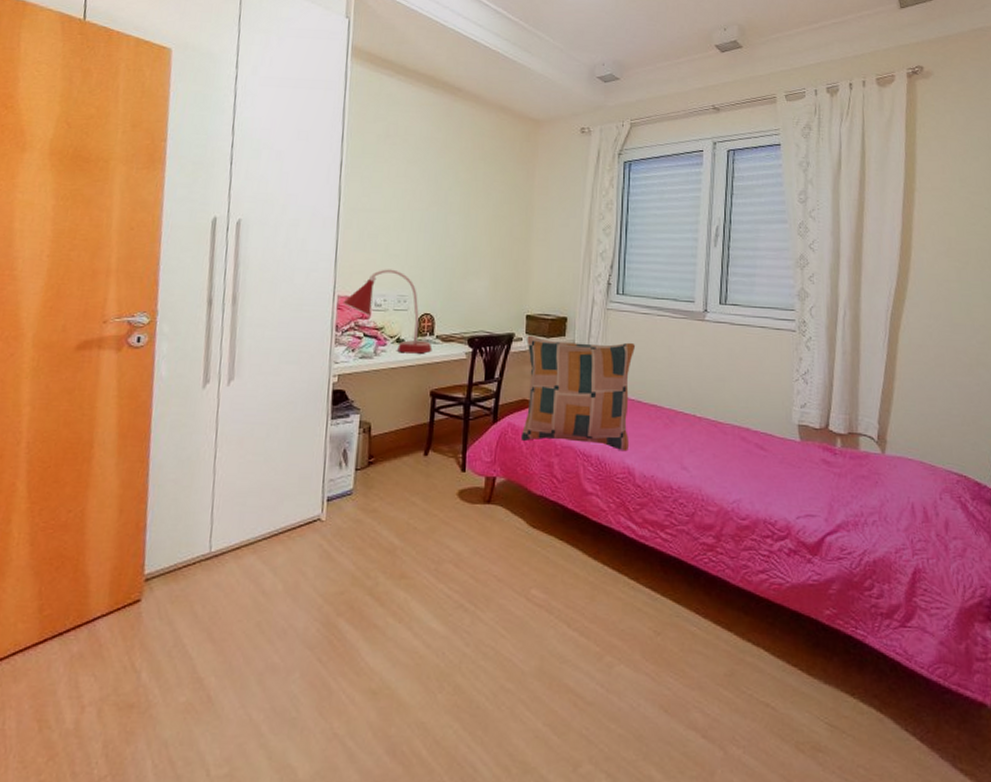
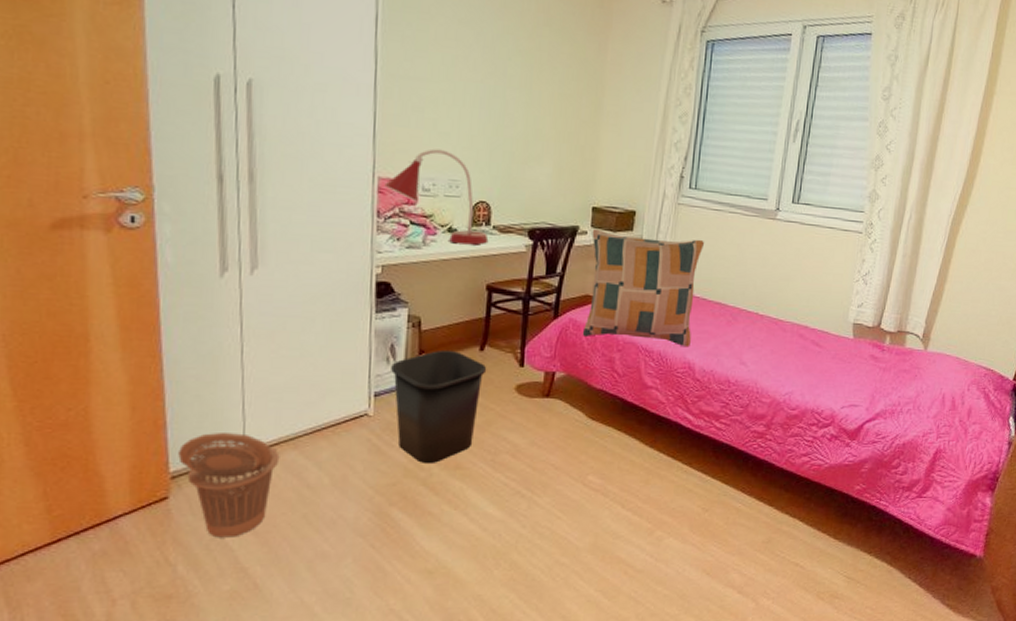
laundry basket: none [153,536,240,645] -> present [178,433,280,538]
waste bin: none [343,454,431,571] -> present [391,349,487,463]

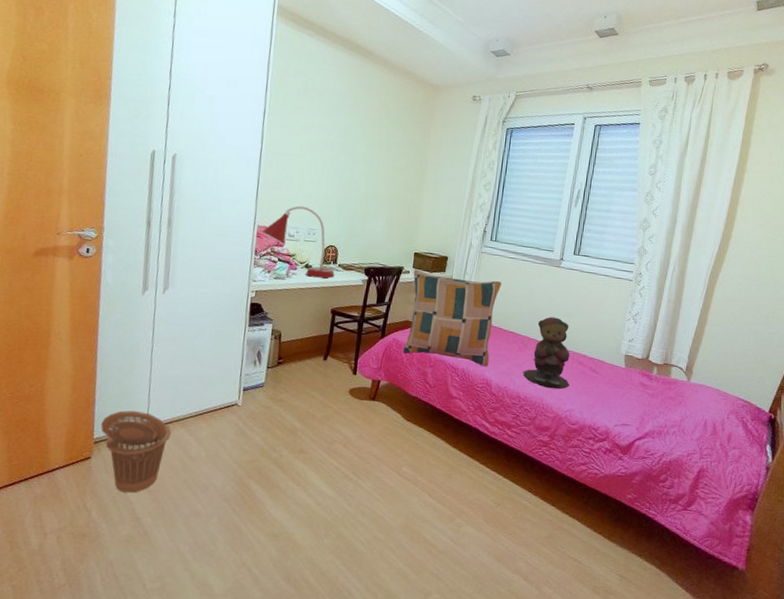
waste bin: present [391,349,487,463] -> none [257,357,328,447]
teddy bear: none [732,281,789,369] -> present [522,317,570,390]

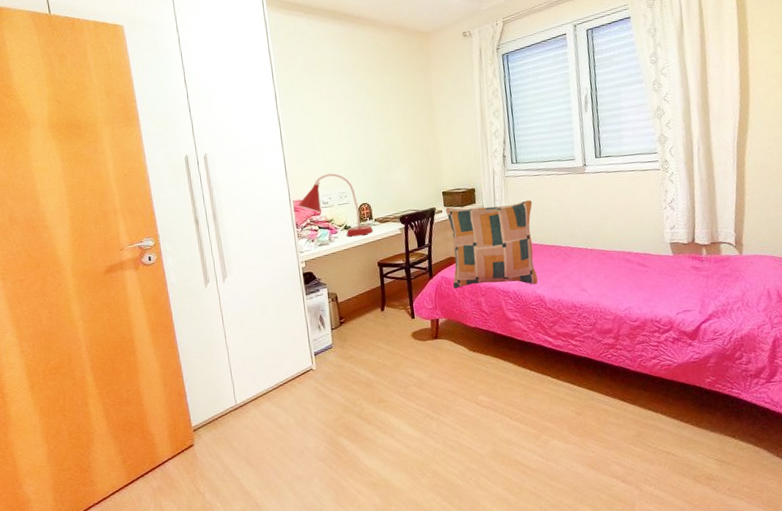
laundry basket: present [101,410,172,493] -> none [196,393,260,471]
teddy bear: present [522,317,570,390] -> none [572,222,622,292]

